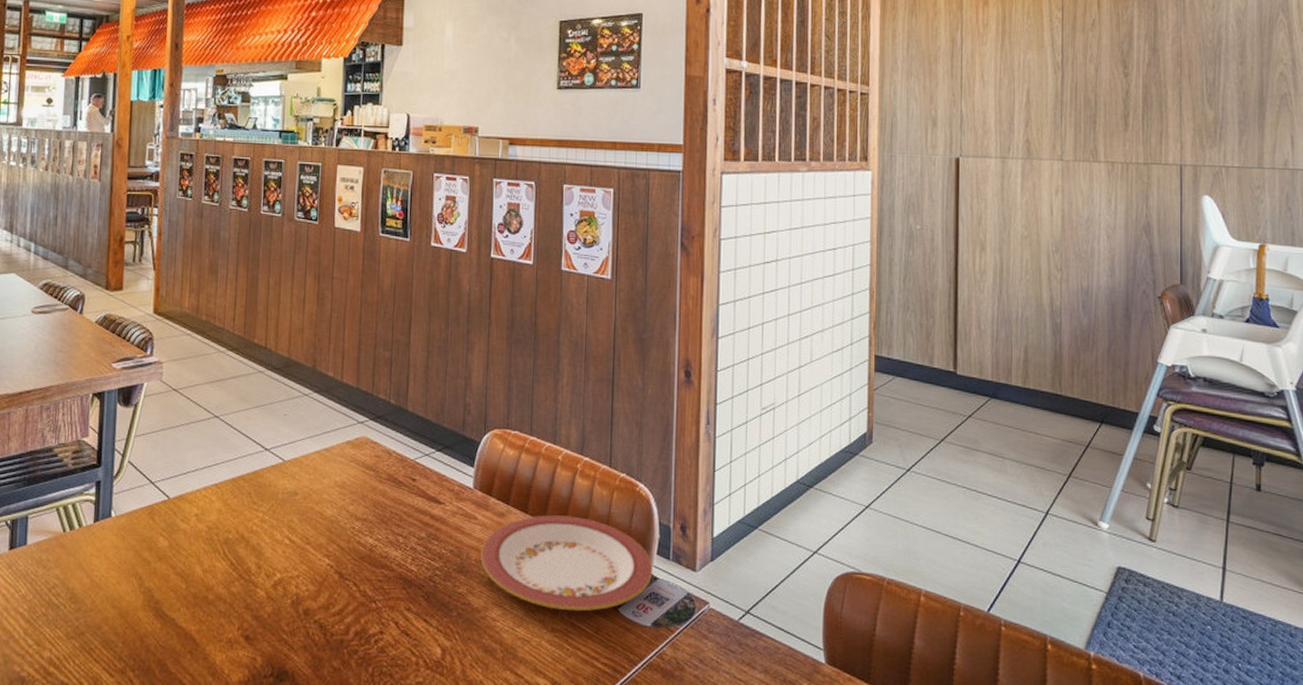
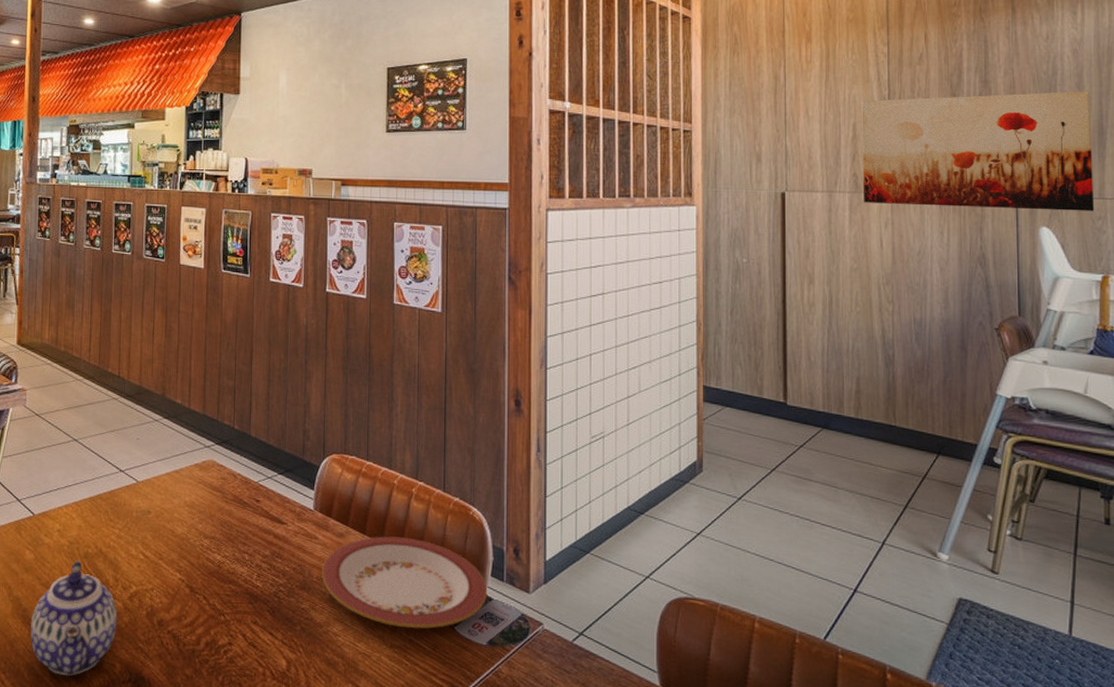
teapot: none [163,547,260,672] -> present [30,561,118,676]
wall art: none [1035,60,1253,181] -> present [862,91,1094,211]

